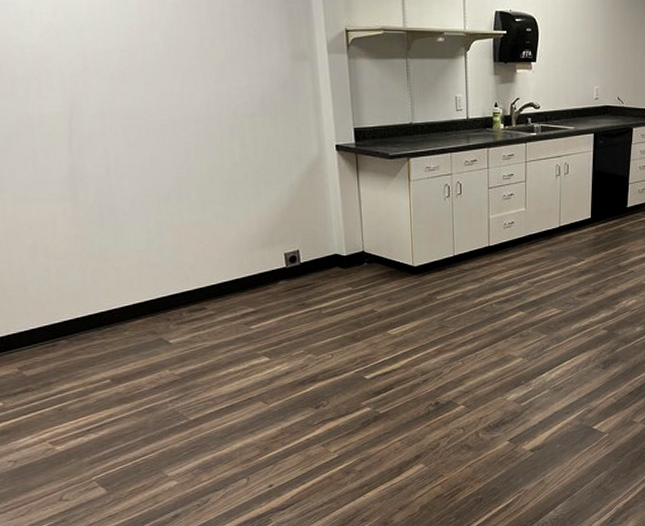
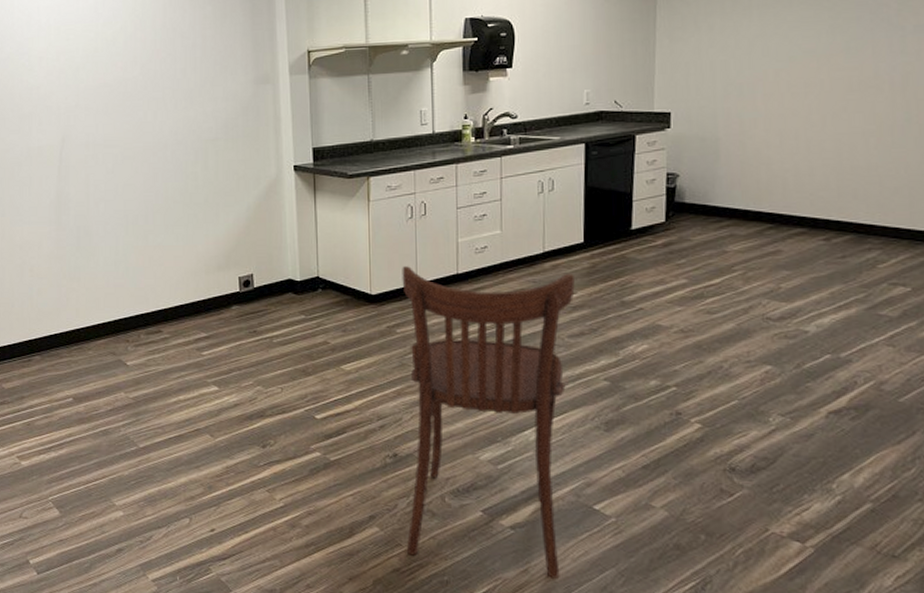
dining chair: none [440,240,583,485] -> present [402,266,575,579]

